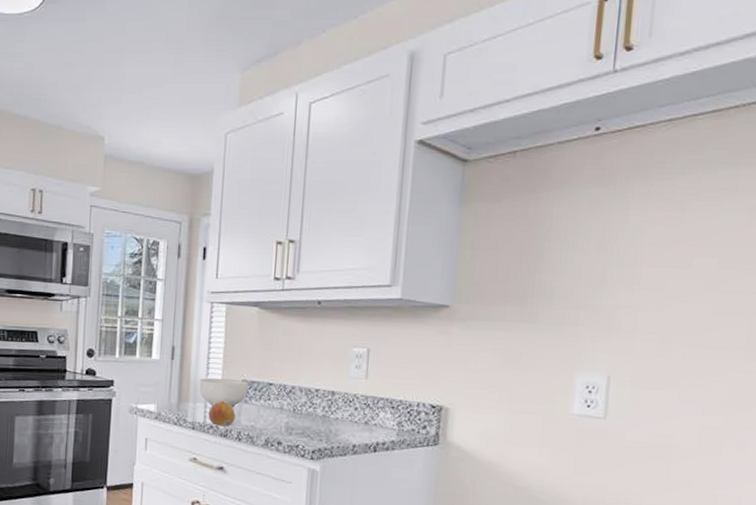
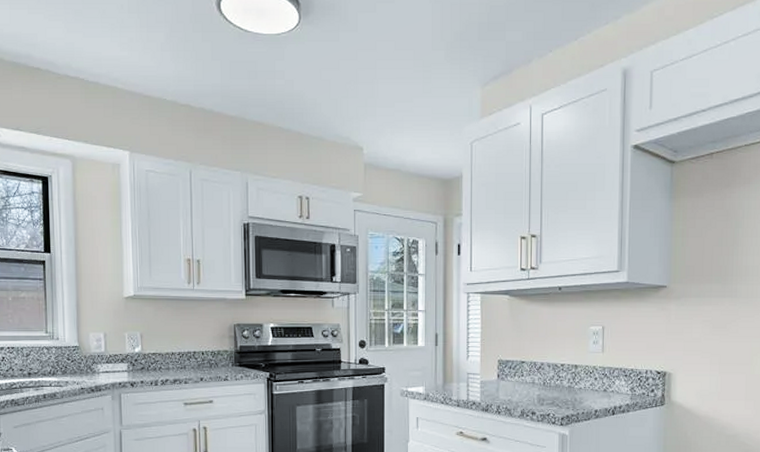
bowl: present [199,377,249,408] -> none [461,360,504,385]
fruit: present [208,401,236,428] -> none [471,380,494,403]

